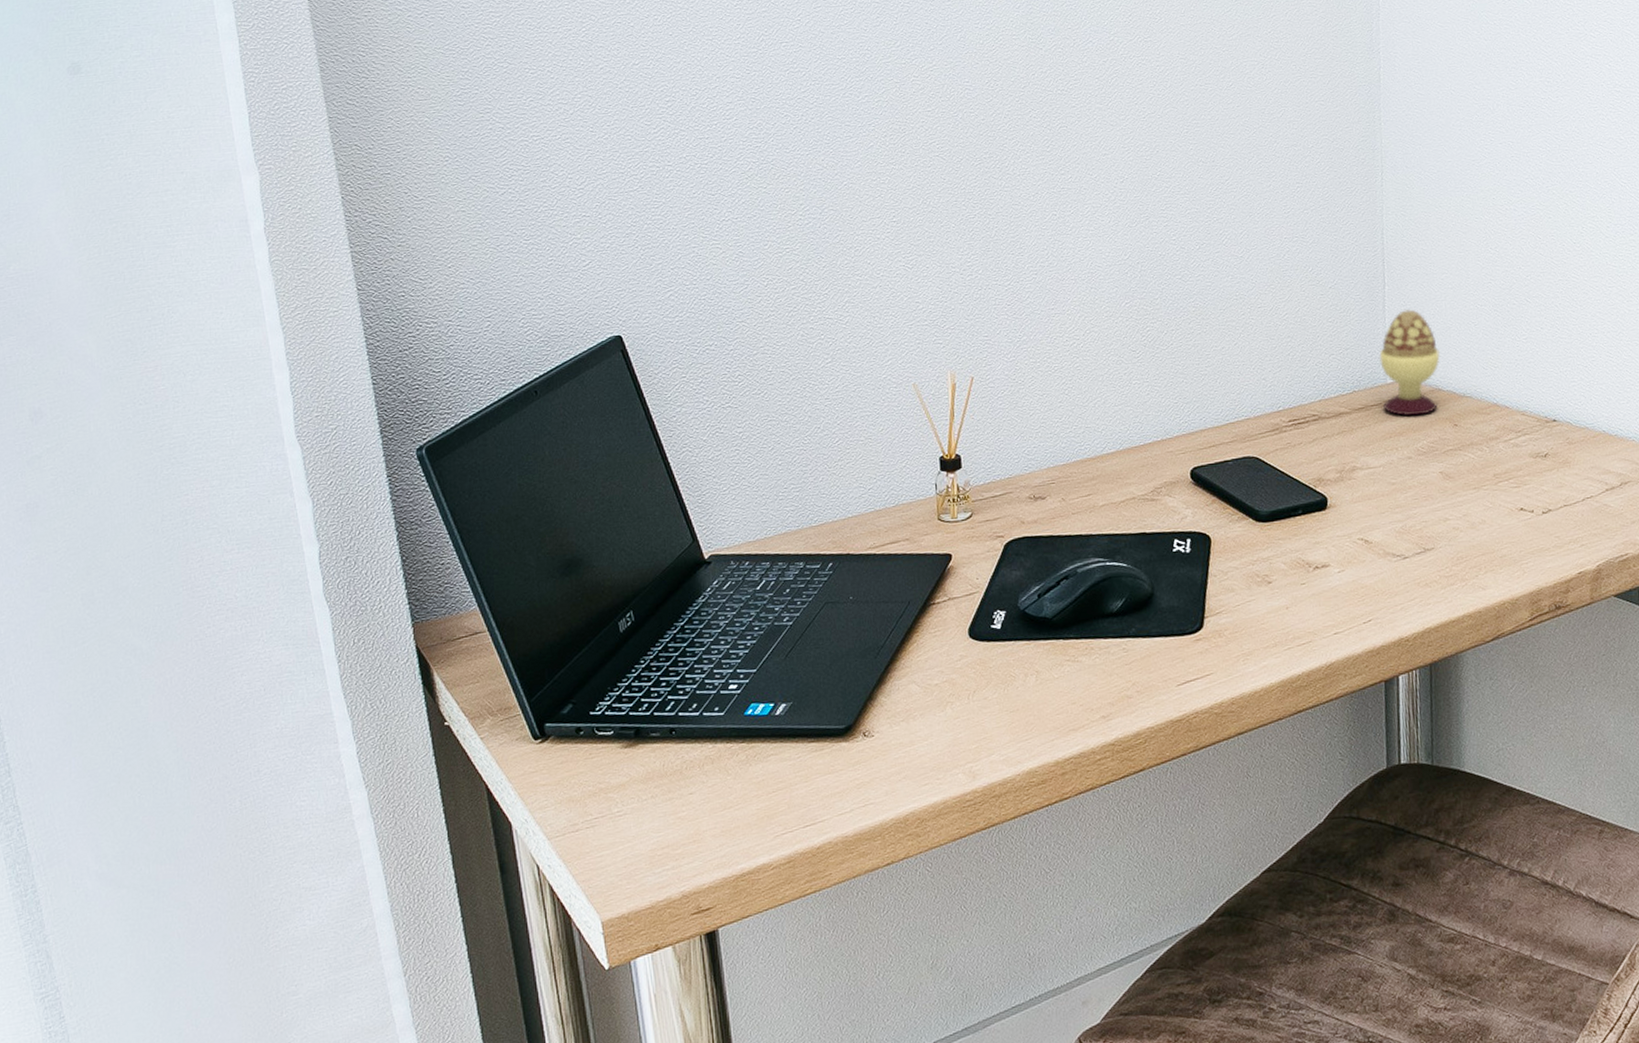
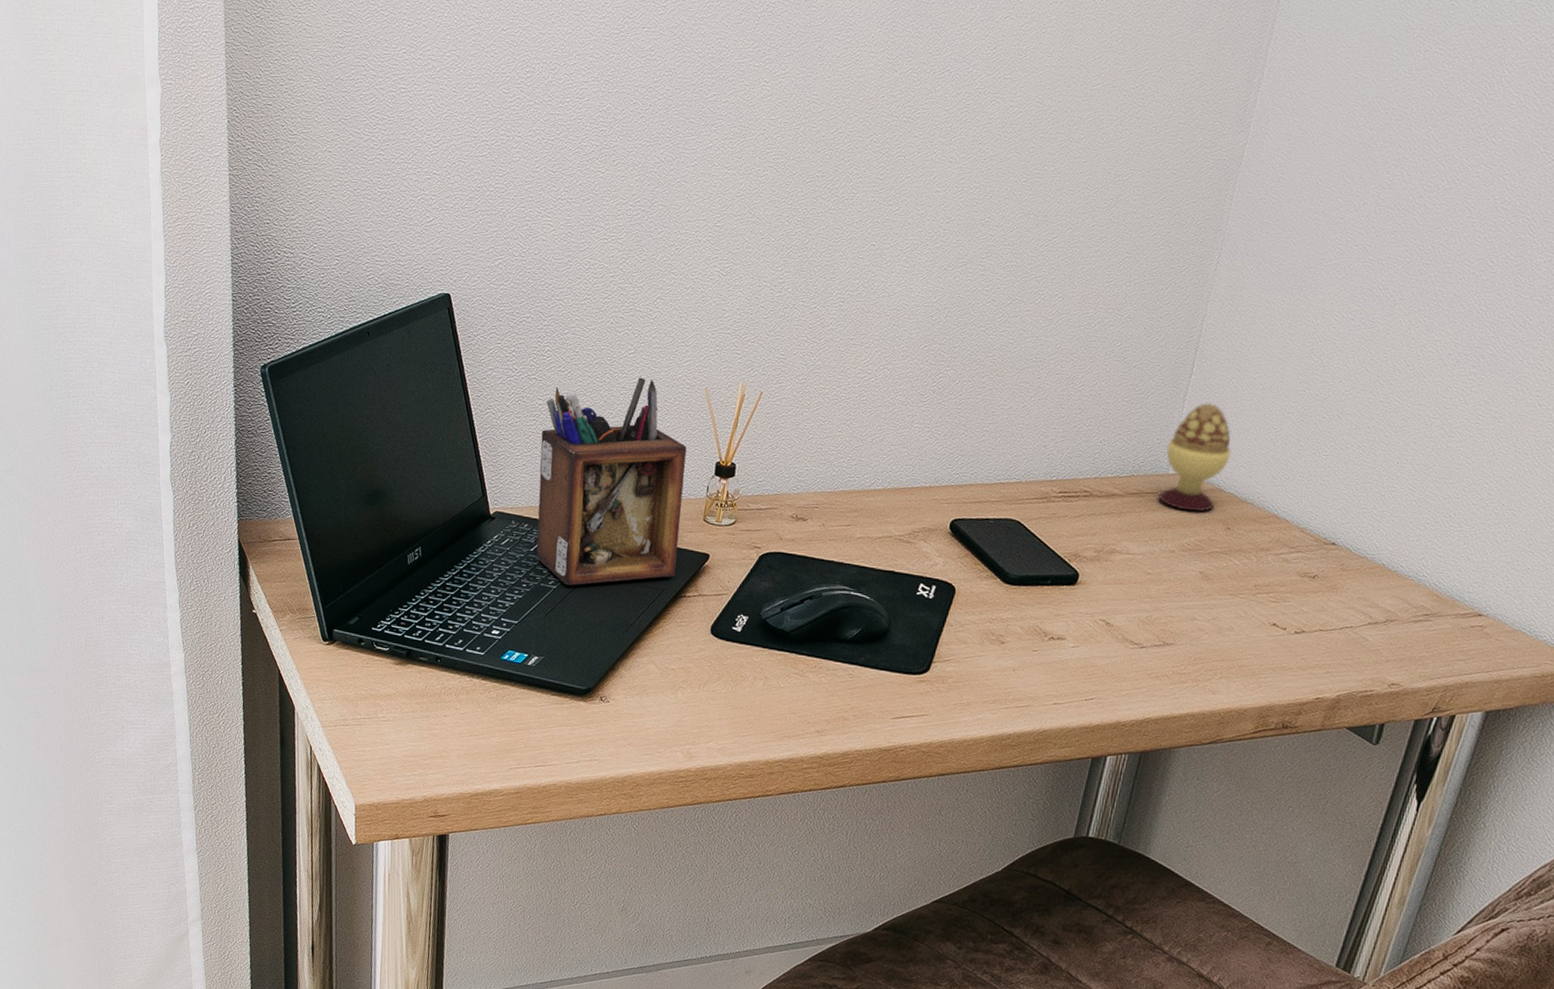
desk organizer: none [746,385,919,618] -> present [536,377,687,586]

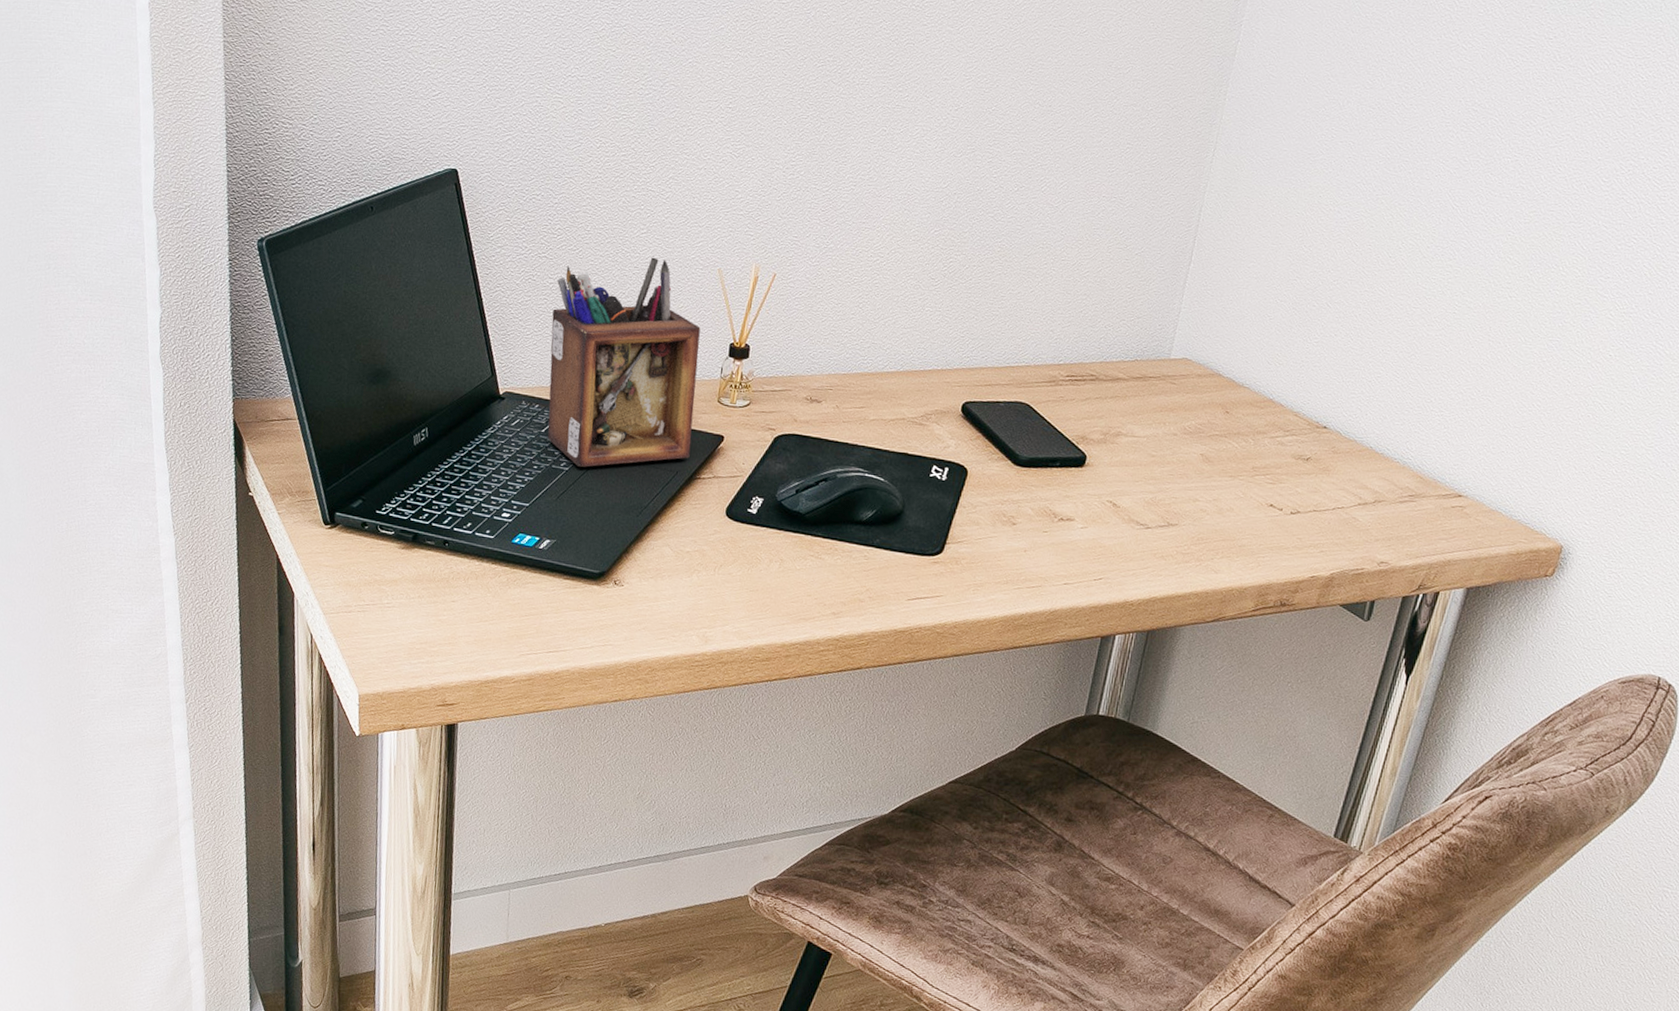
decorative egg: present [1158,403,1232,513] -> none [1161,290,1229,397]

